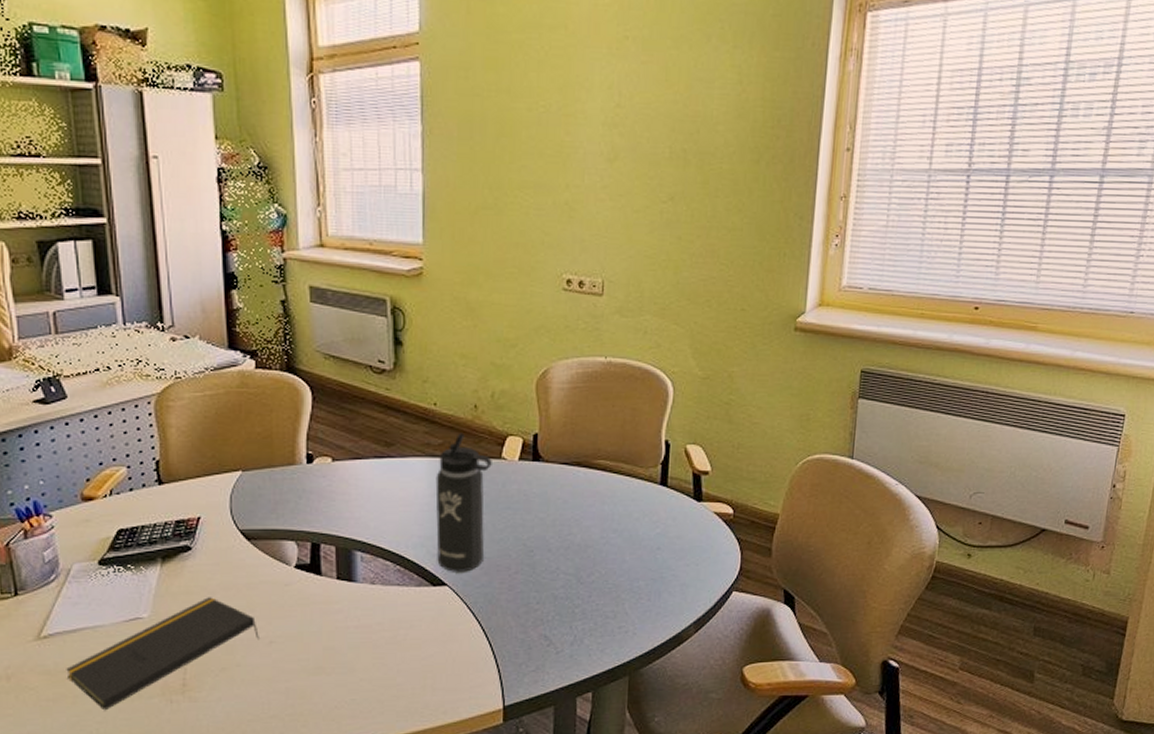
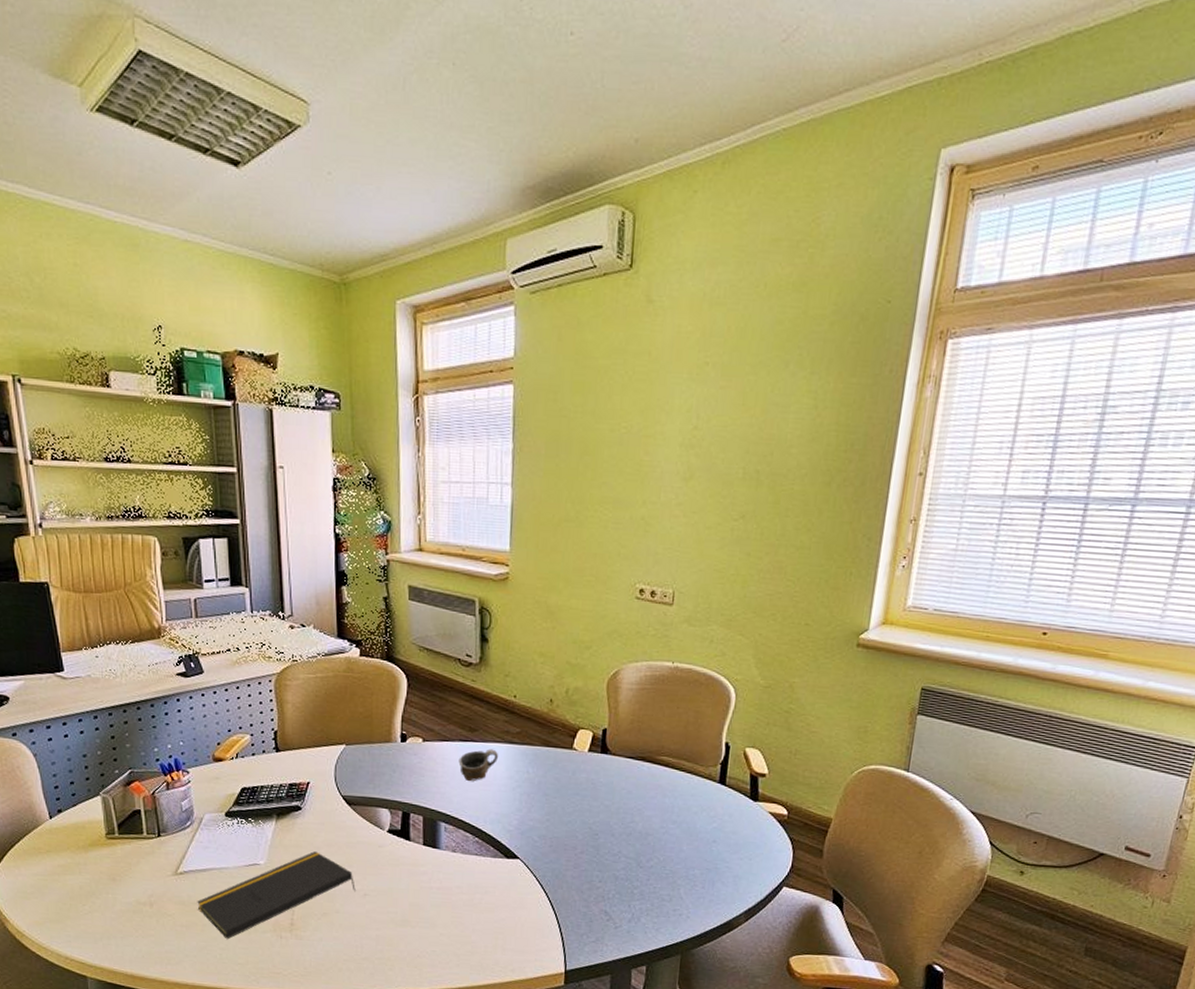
cup: none [374,464,418,502] -> present [458,748,498,781]
thermos bottle: present [435,433,492,572] -> none [511,723,564,848]

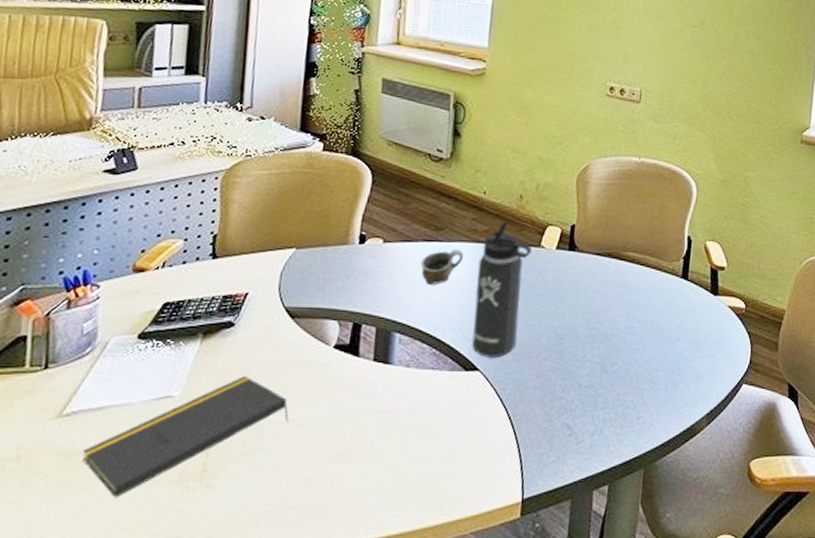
thermos bottle: none [511,723,564,848] -> present [472,221,532,357]

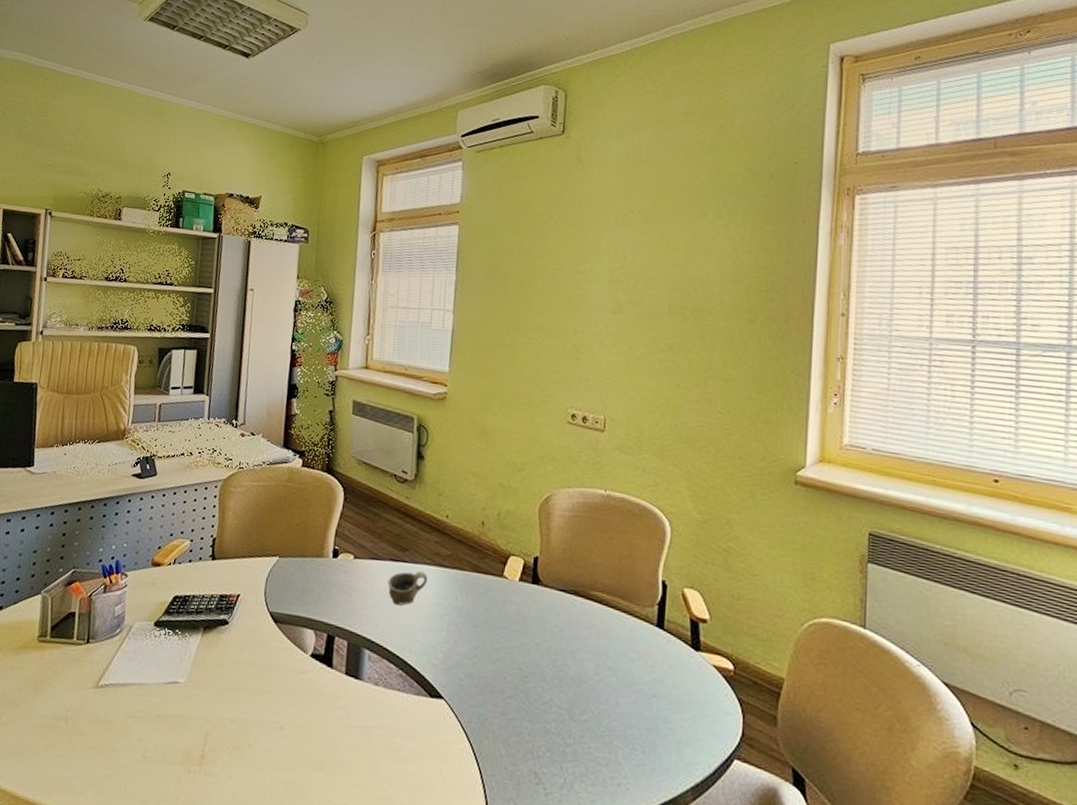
notepad: present [82,376,289,498] -> none [111,672,272,769]
thermos bottle: present [472,221,532,357] -> none [436,546,495,688]

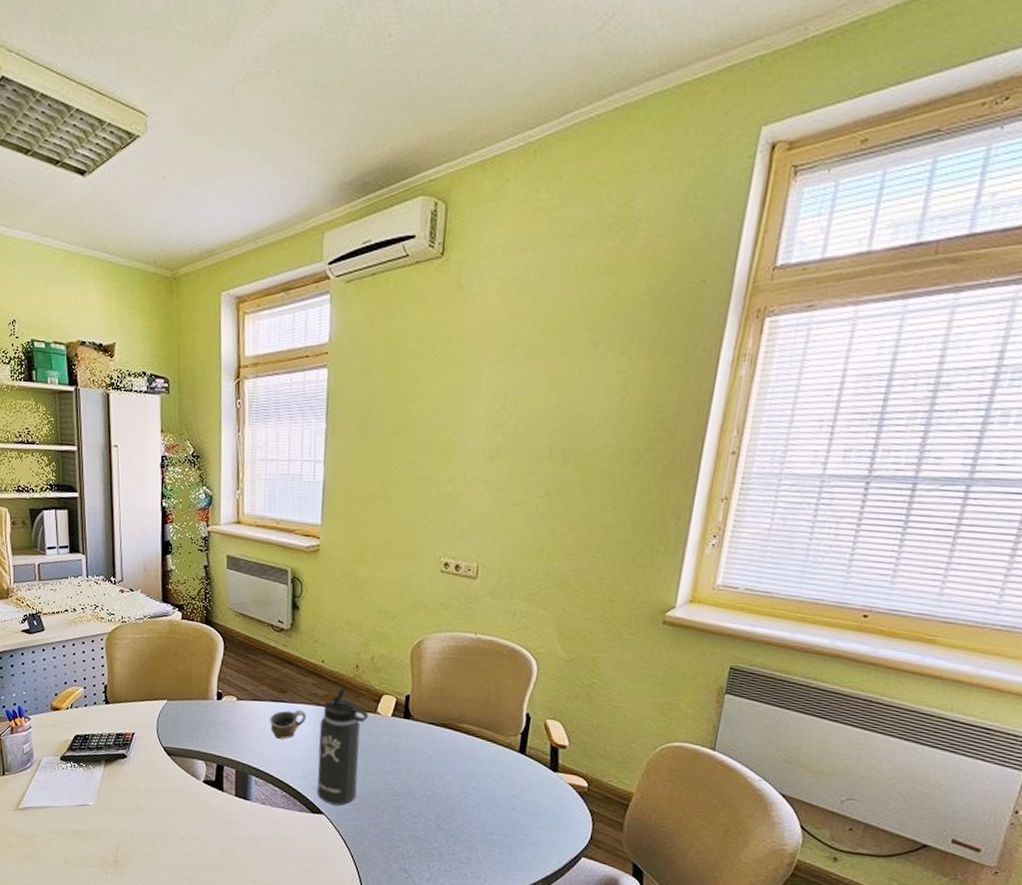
thermos bottle: none [436,546,495,688] -> present [317,687,369,805]

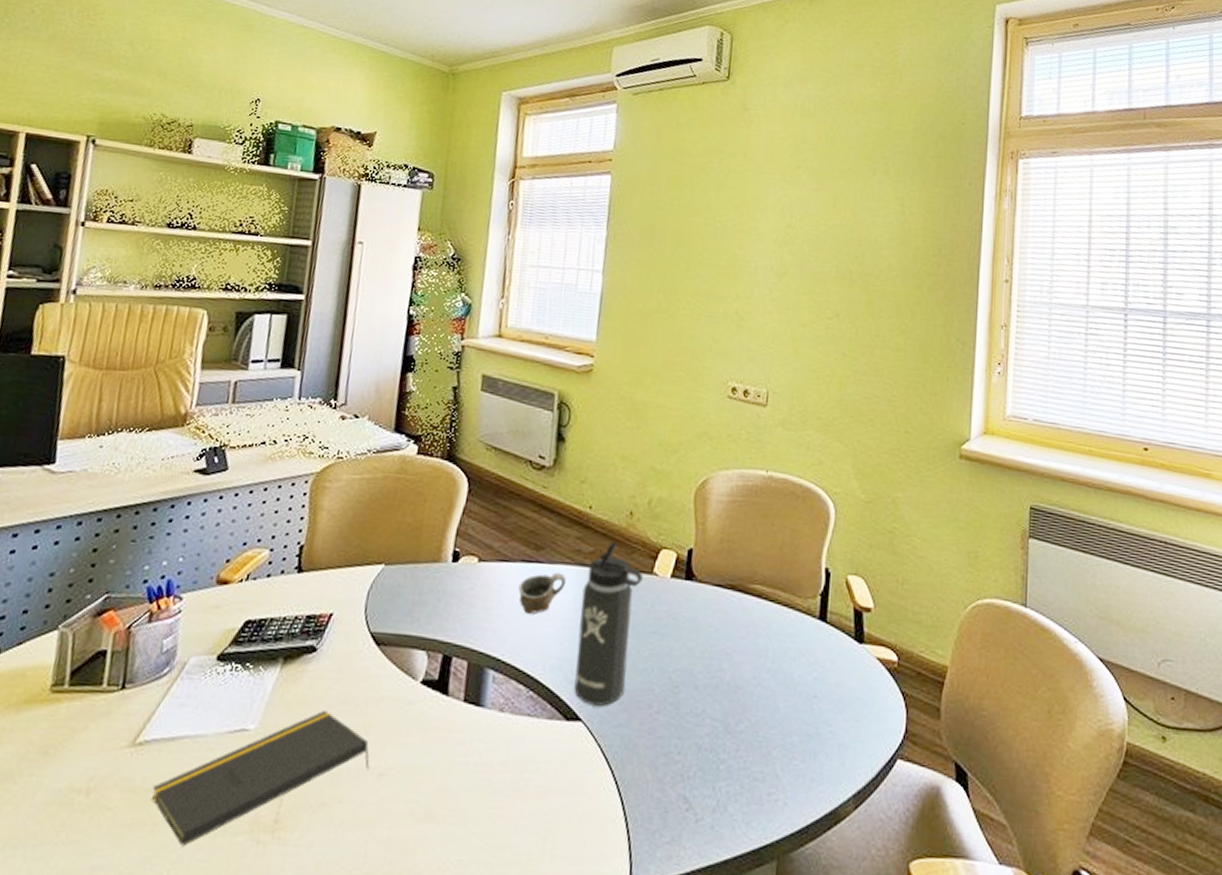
notepad: none [34,796,173,871] -> present [152,711,370,847]

